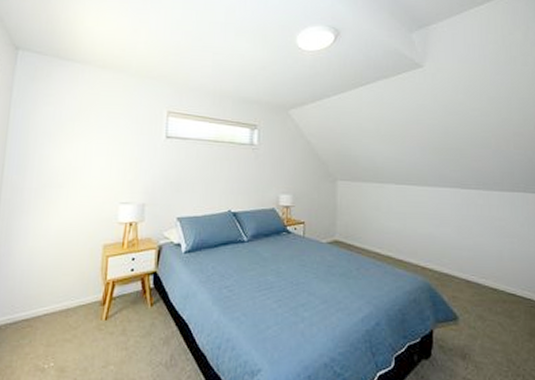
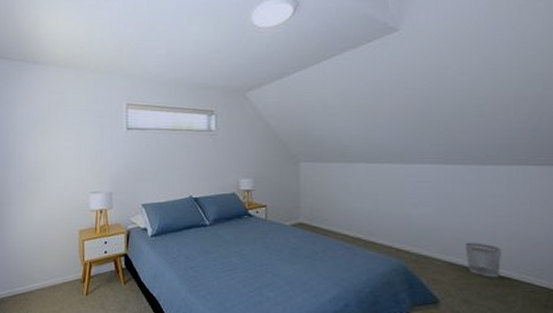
wastebasket: none [478,261,508,295] -> present [464,242,501,278]

